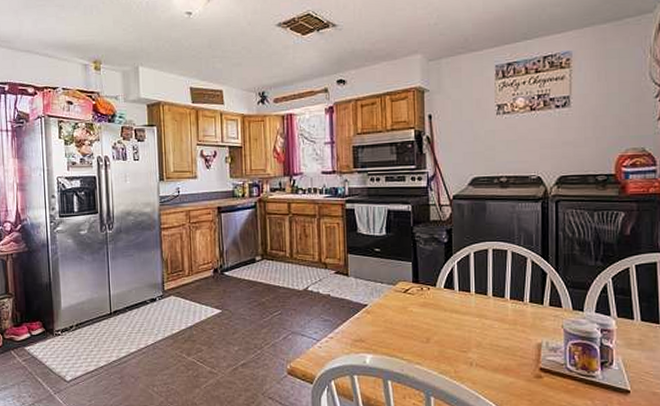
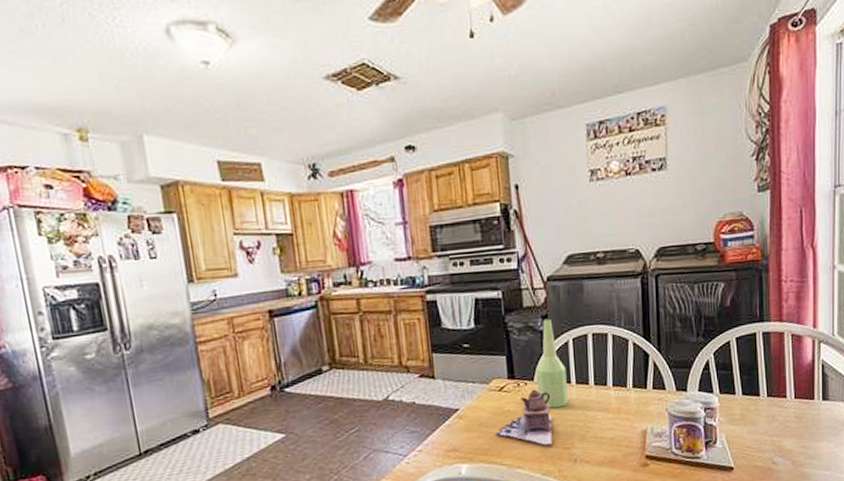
teapot: none [398,294,452,348] -> present [494,389,554,446]
bottle: none [438,232,467,313] -> present [536,318,568,408]

